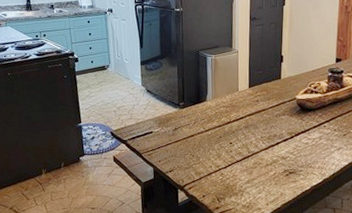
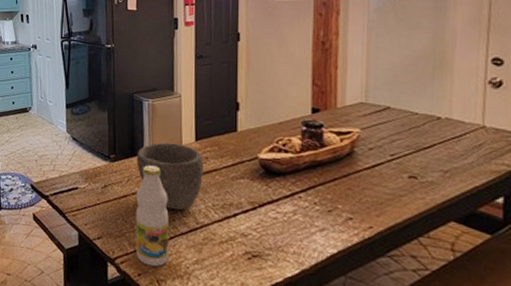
bottle: none [200,109,228,189] -> present [135,165,170,267]
bowl: none [201,90,255,143] -> present [136,142,204,210]

